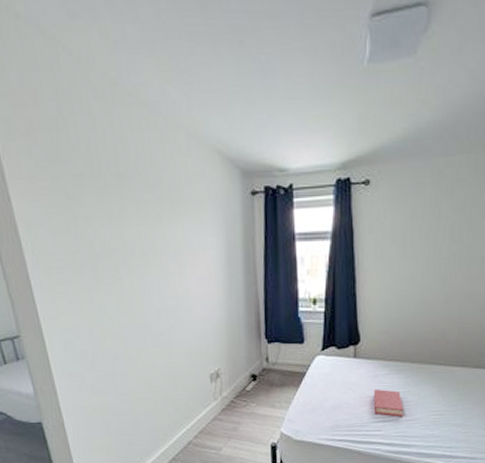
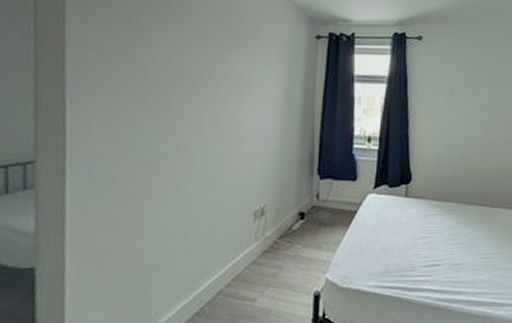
book: present [373,389,404,417] -> none [424,230,454,261]

